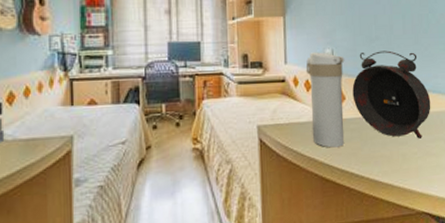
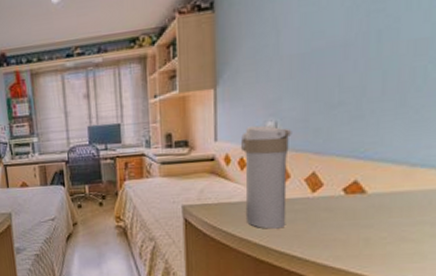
alarm clock: present [352,50,431,139] -> none [300,117,416,222]

